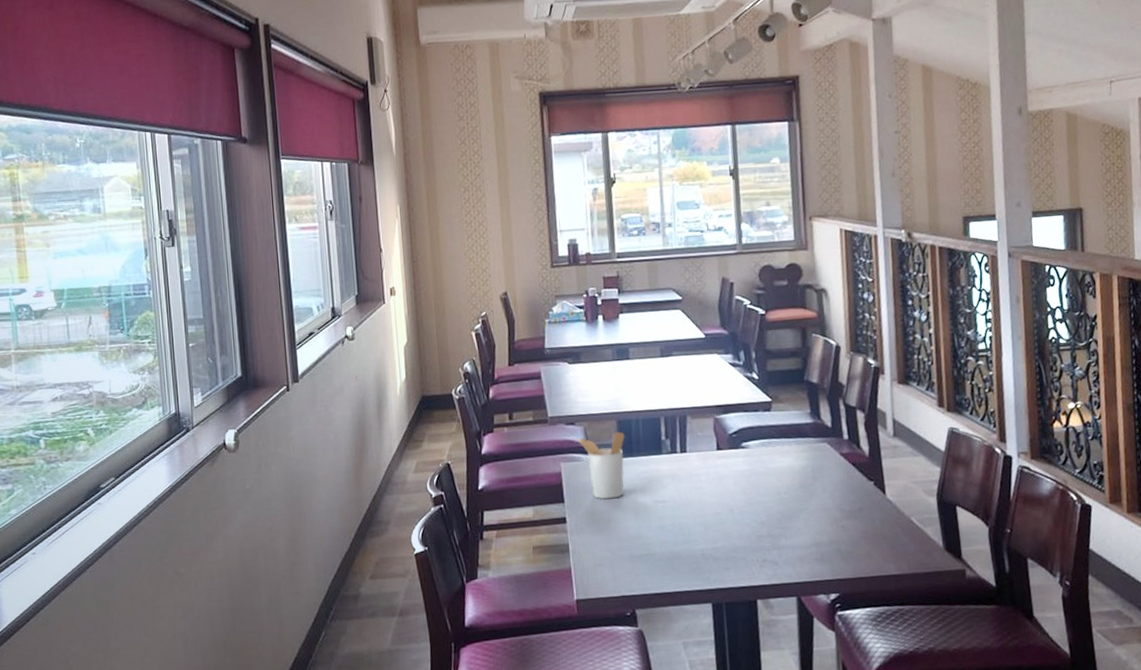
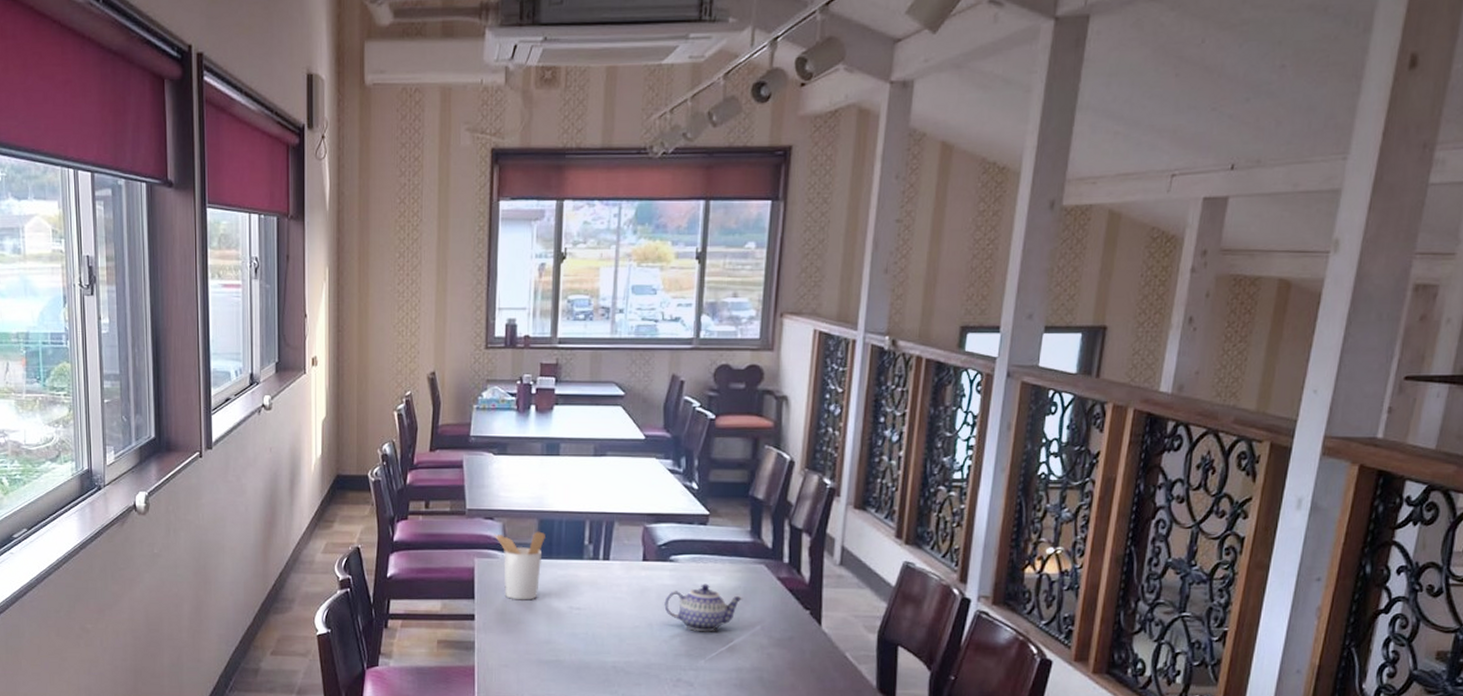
teapot: none [742,466,813,512] -> present [664,584,743,632]

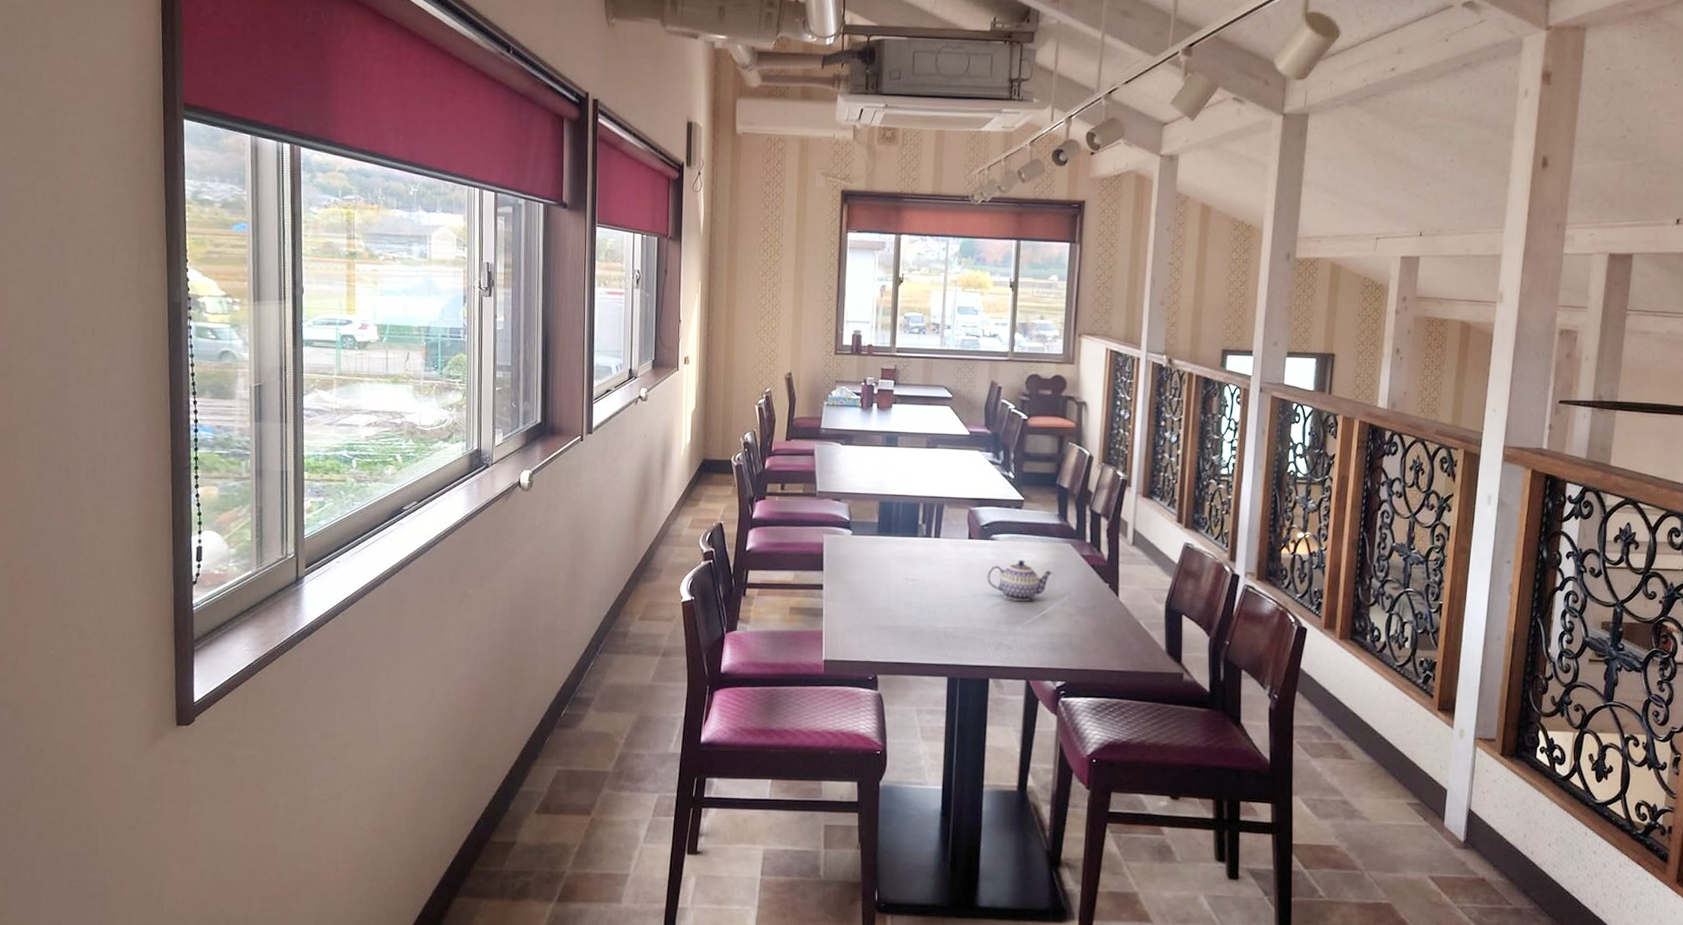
utensil holder: present [494,531,545,600] -> none [841,512,885,572]

